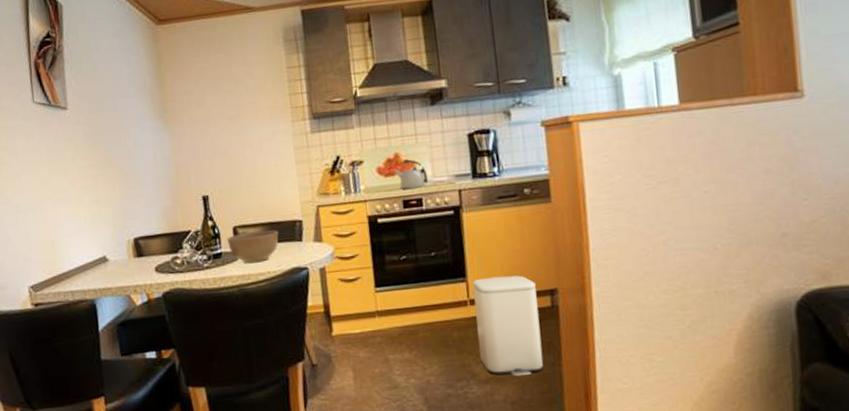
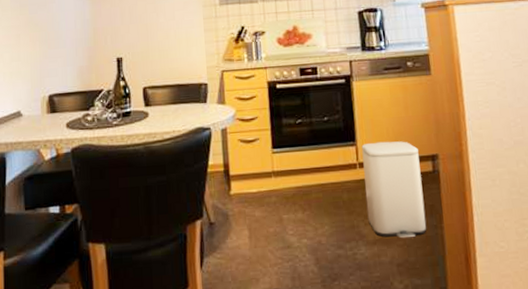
bowl: present [227,230,279,264] -> none [137,92,185,123]
kettle: present [394,159,429,190] -> none [293,32,323,59]

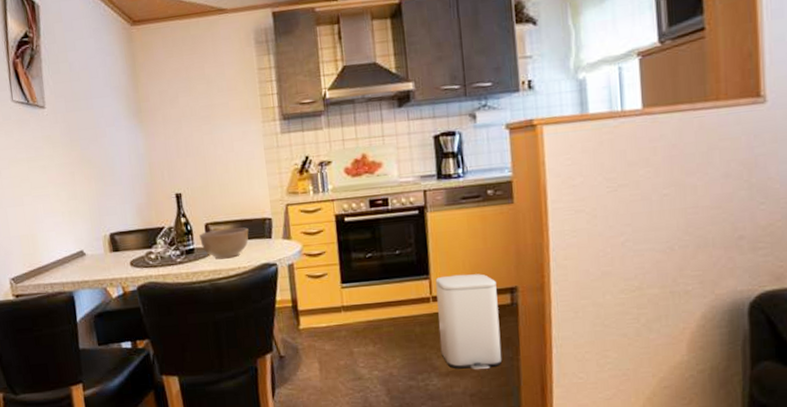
bowl: none [137,92,185,123] -> present [199,227,249,260]

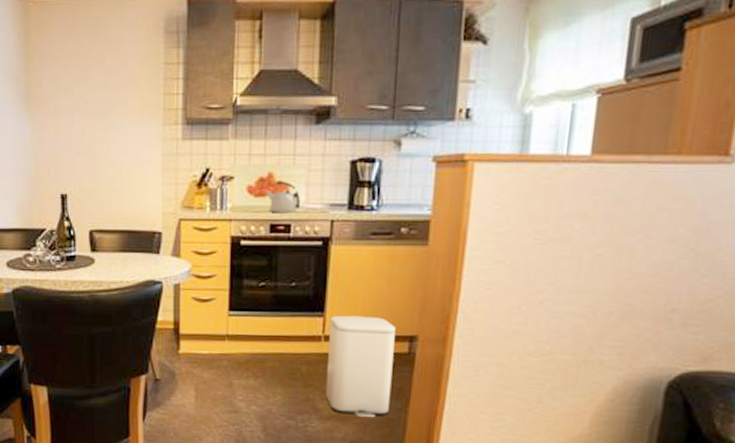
bowl: present [199,227,249,260] -> none [82,239,136,271]
kettle: none [361,160,395,190] -> present [266,181,301,214]

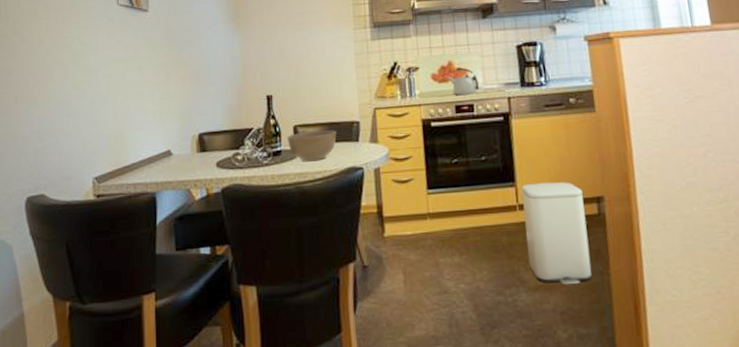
bowl: none [82,239,136,271] -> present [287,130,337,162]

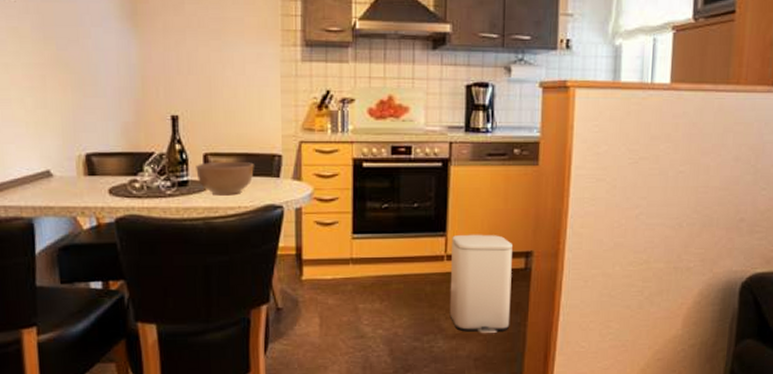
kettle: present [448,67,480,96] -> none [386,104,421,136]

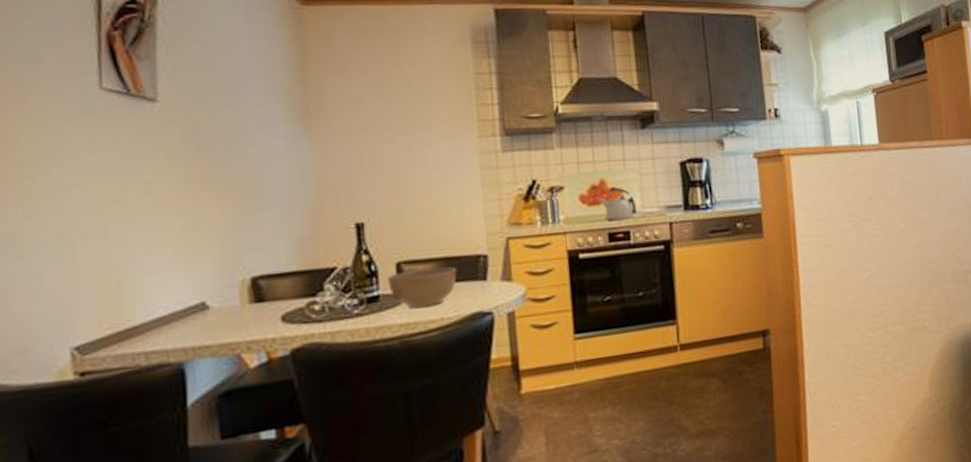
kettle: none [386,104,421,136] -> present [599,187,638,221]
pedal bin: present [449,234,512,334] -> none [683,316,756,428]

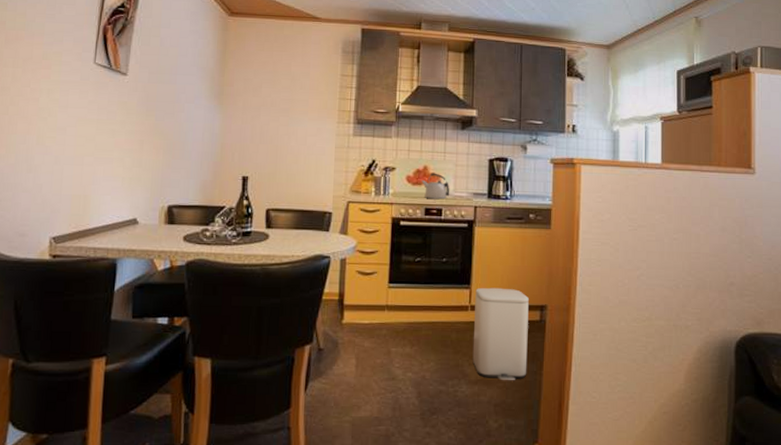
bowl: present [387,266,457,309] -> none [259,216,308,246]
pedal bin: none [683,316,756,428] -> present [472,287,529,381]

